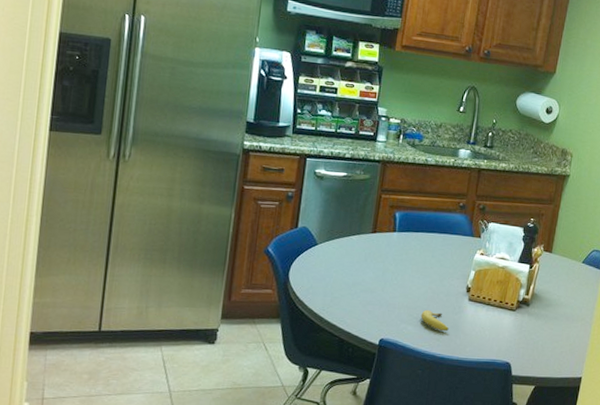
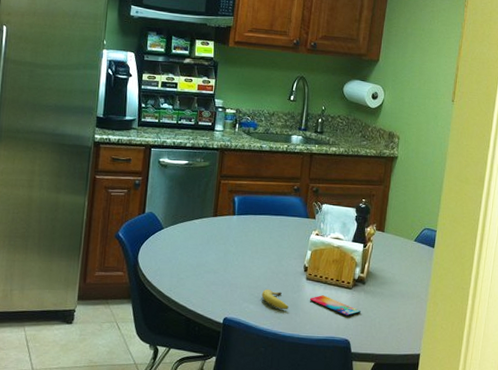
smartphone: none [470,317,524,340] -> present [309,295,362,317]

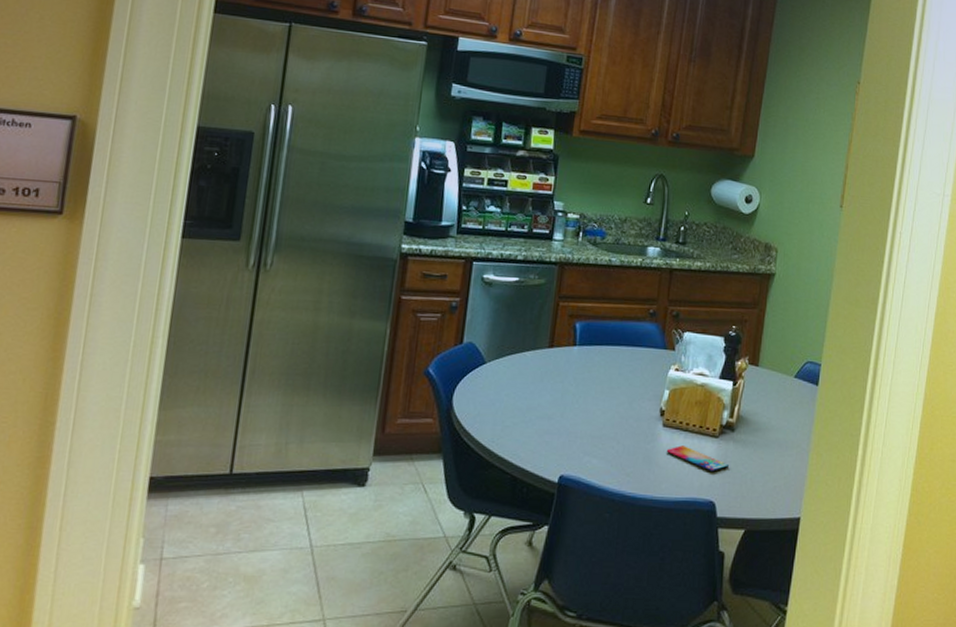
fruit: present [261,288,289,309] -> none [607,438,641,464]

